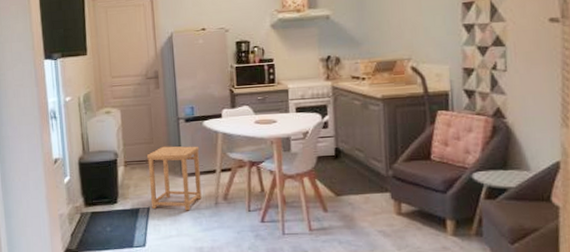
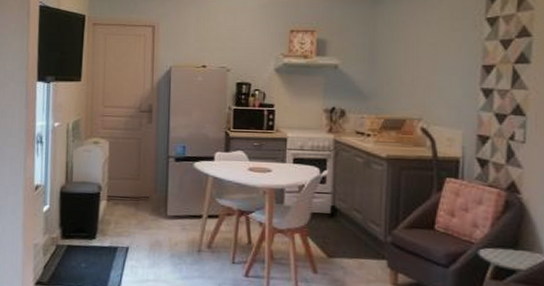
side table: present [147,146,202,211] -> none [131,184,187,256]

